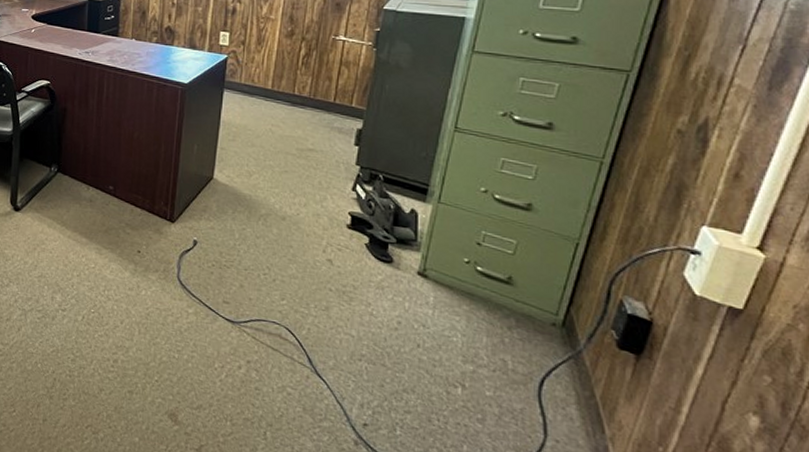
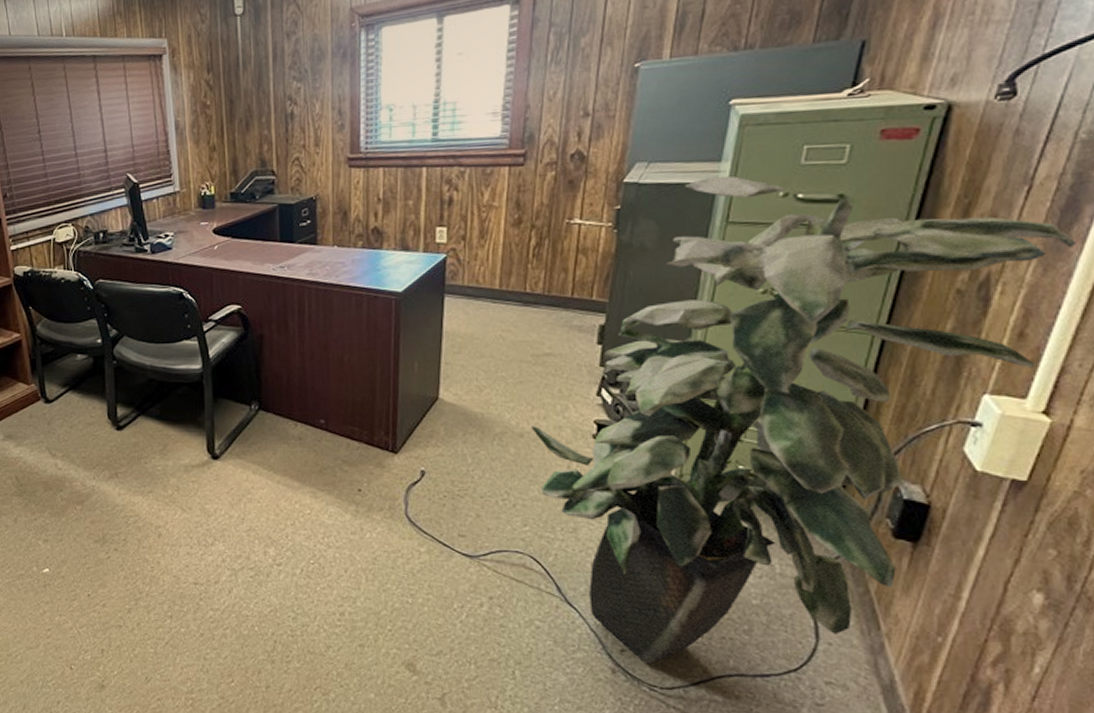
indoor plant: none [293,11,787,441] -> present [532,175,1076,665]

